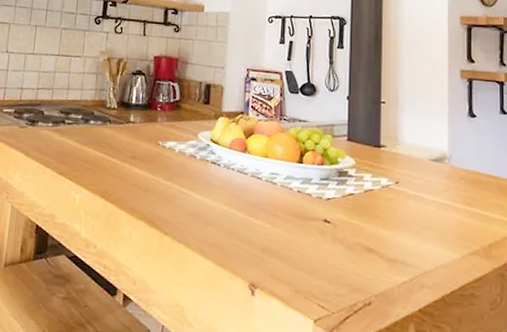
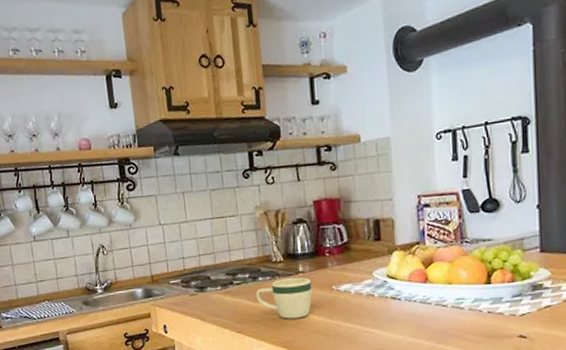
mug: none [84,125,140,169] -> present [255,277,313,319]

